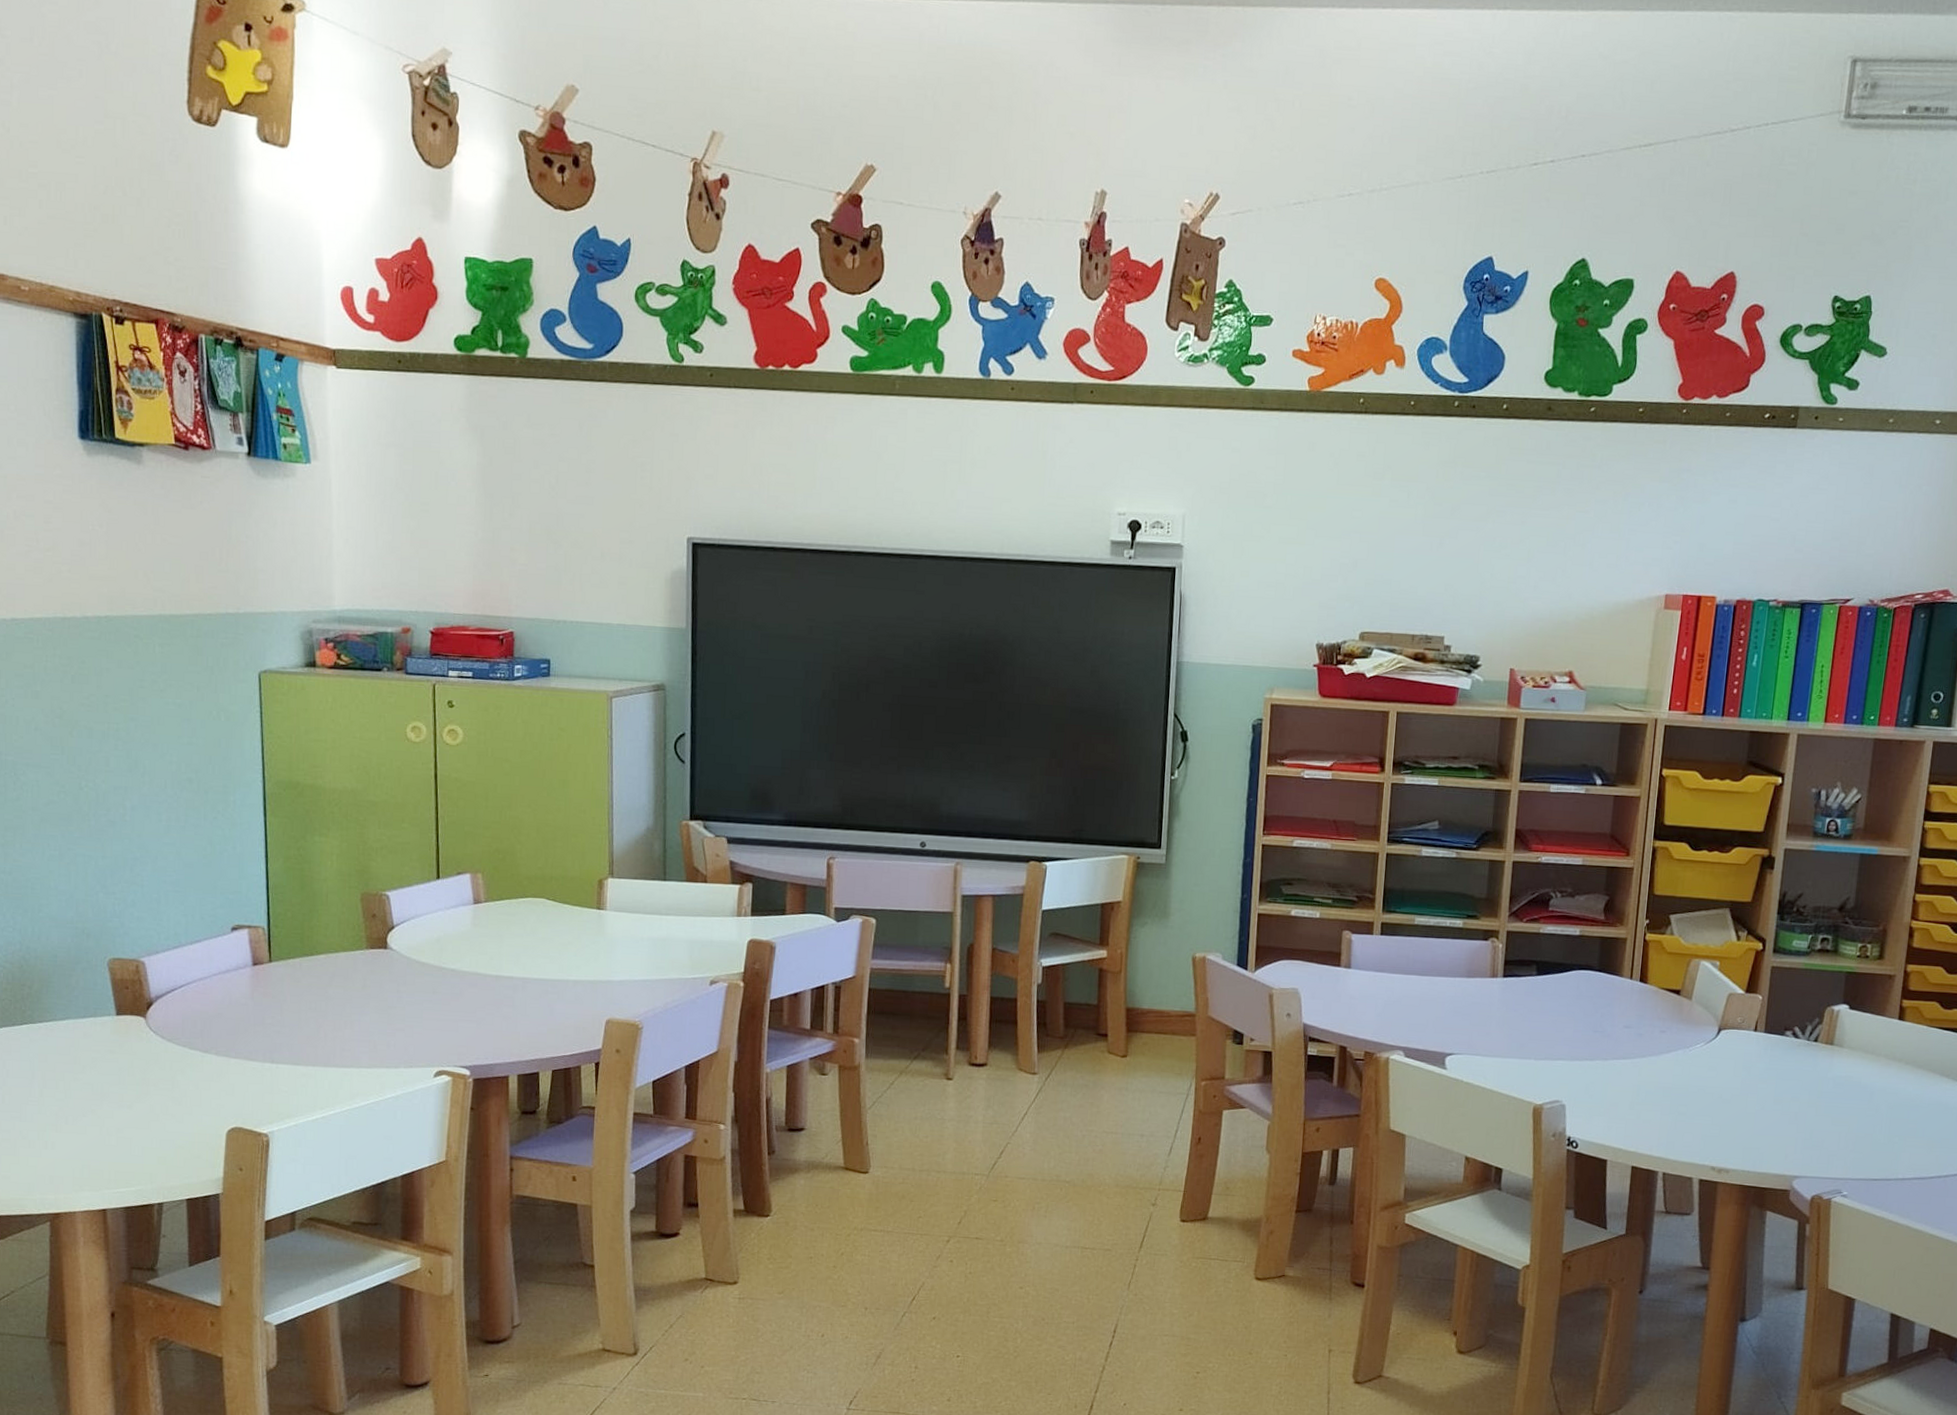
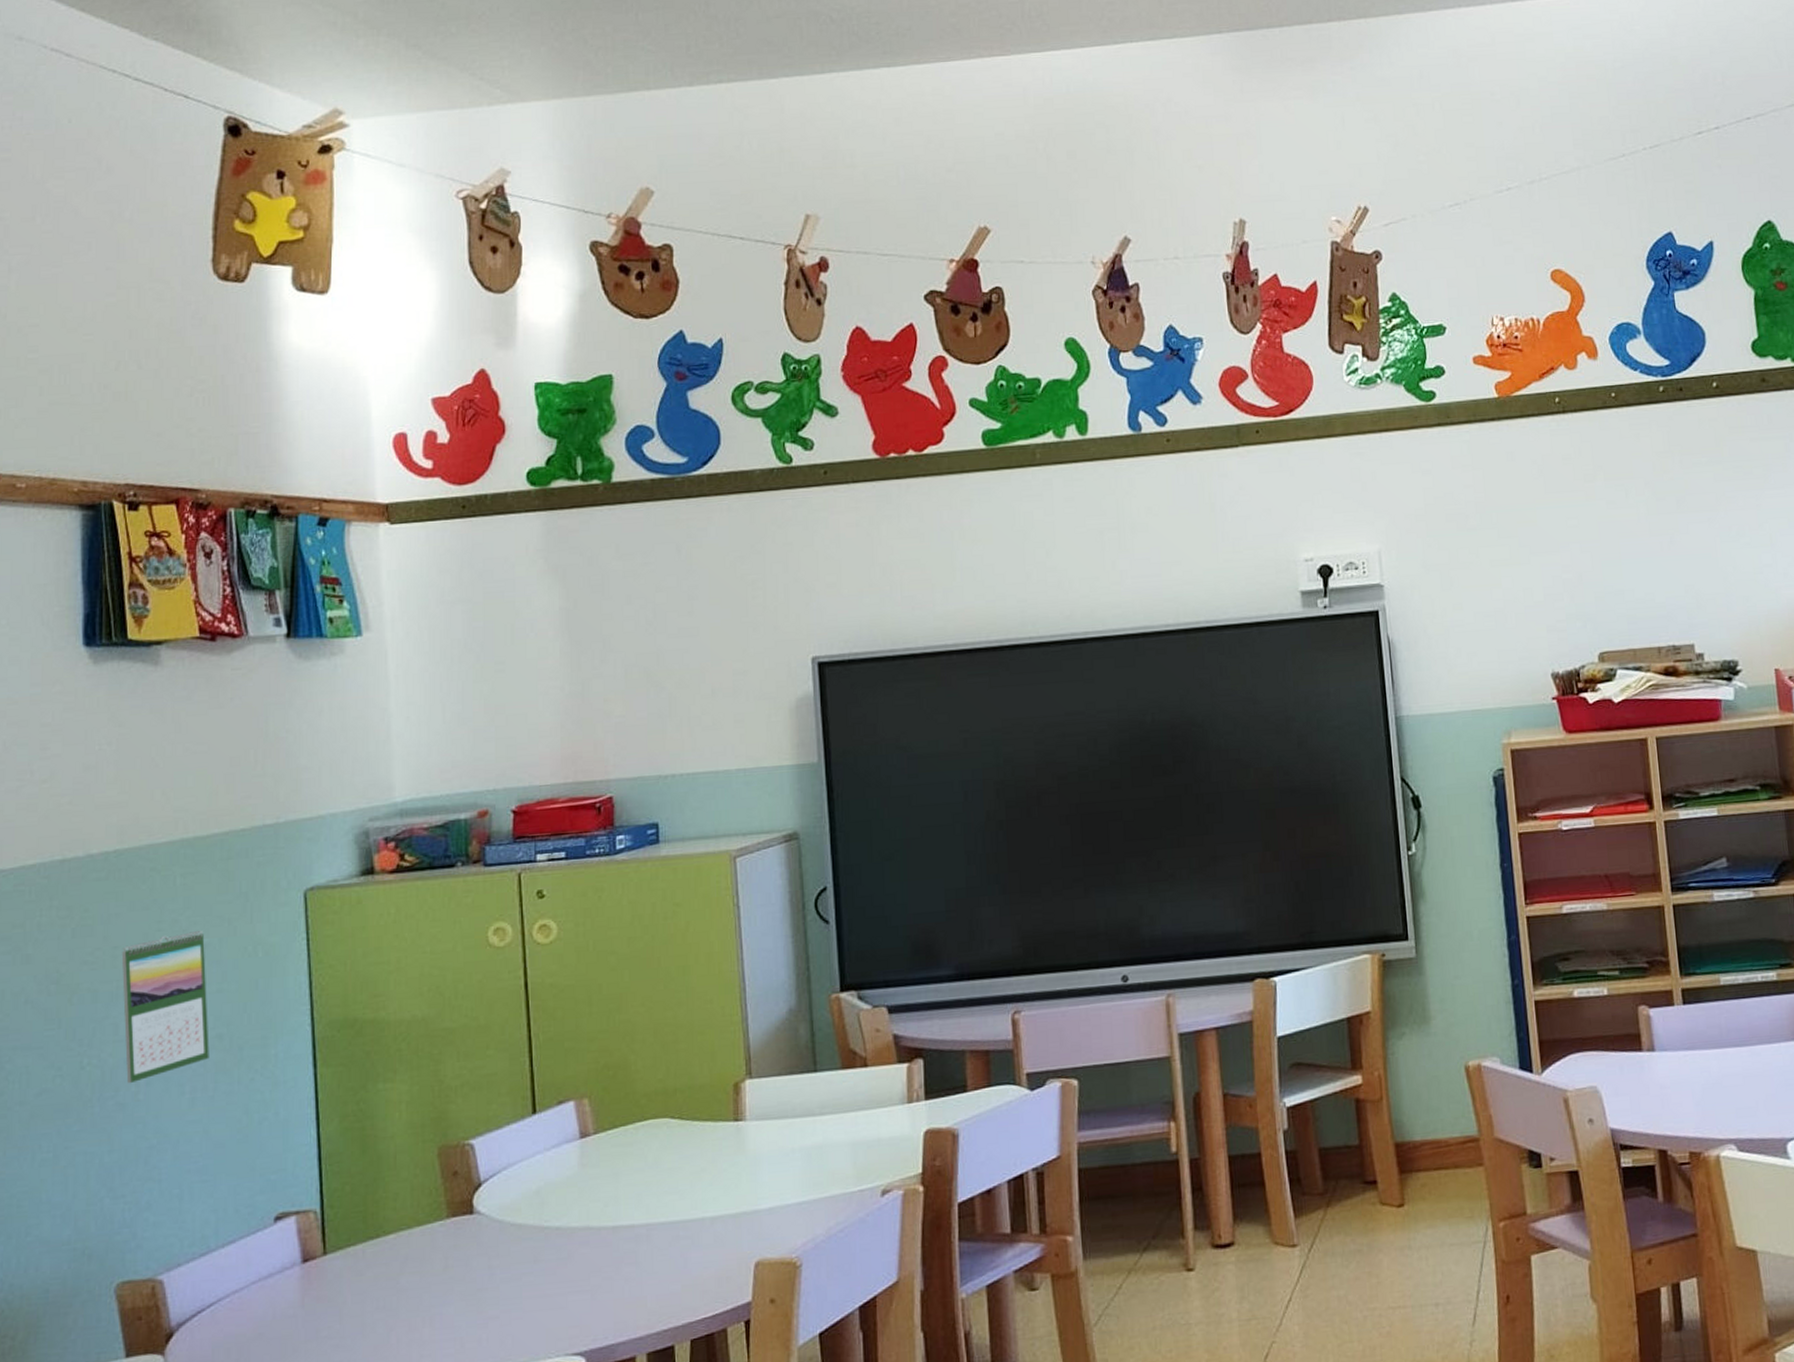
calendar: none [111,692,182,807] -> present [121,930,209,1084]

